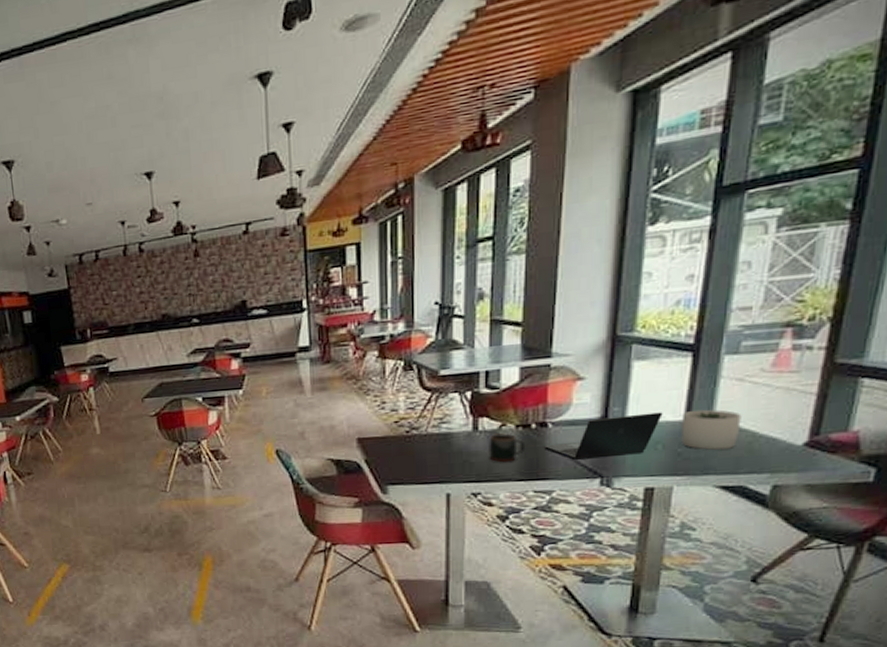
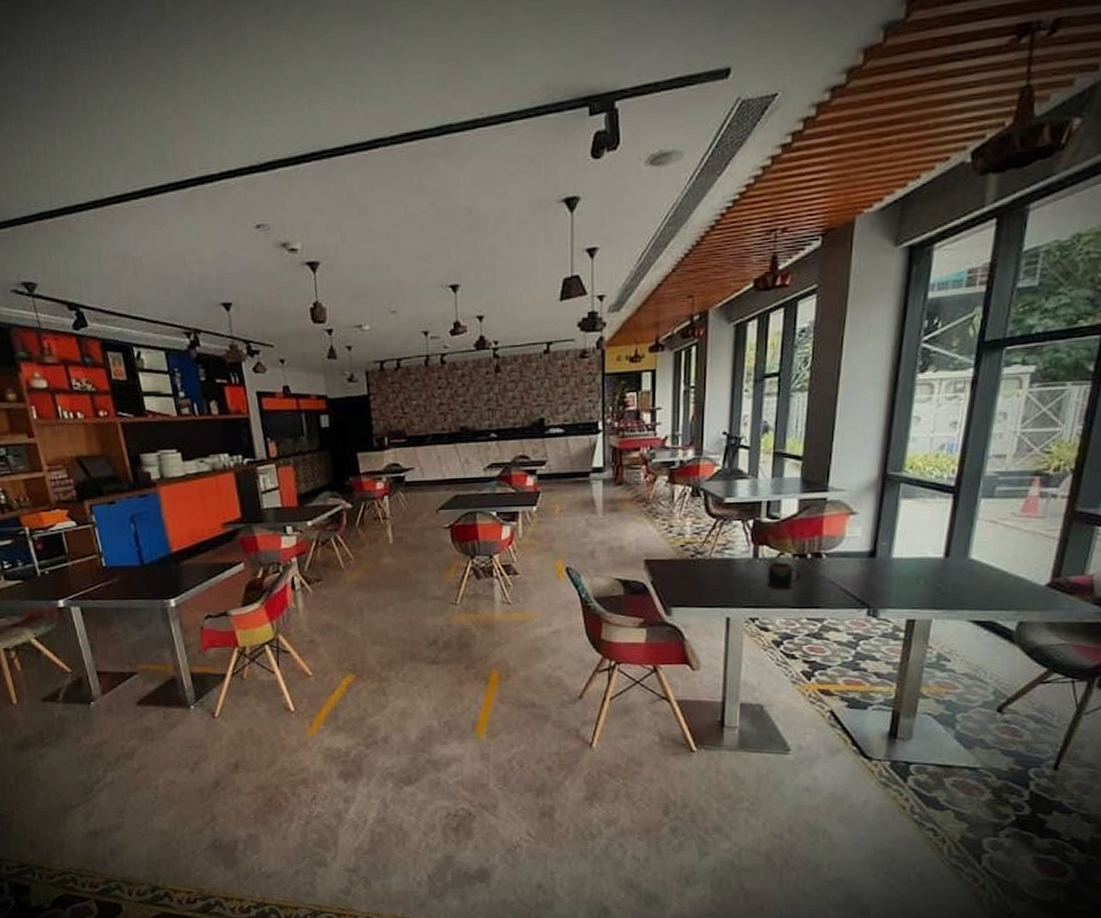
laptop: present [544,412,663,460] -> none [818,549,925,590]
planter: present [681,409,742,451] -> none [941,548,994,588]

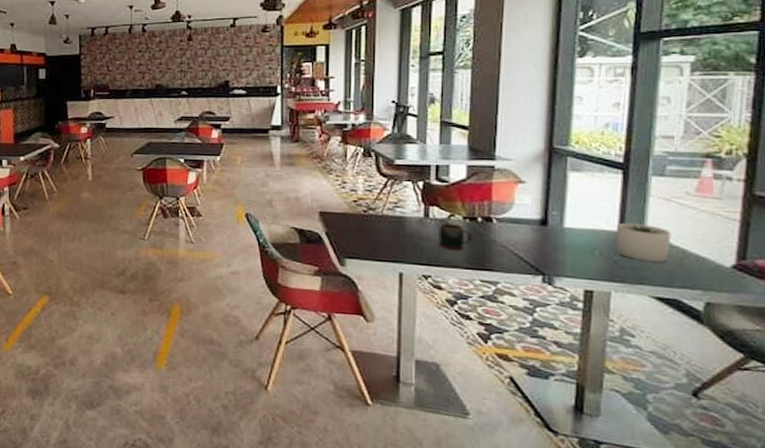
planter: none [941,548,994,588] -> present [616,222,671,264]

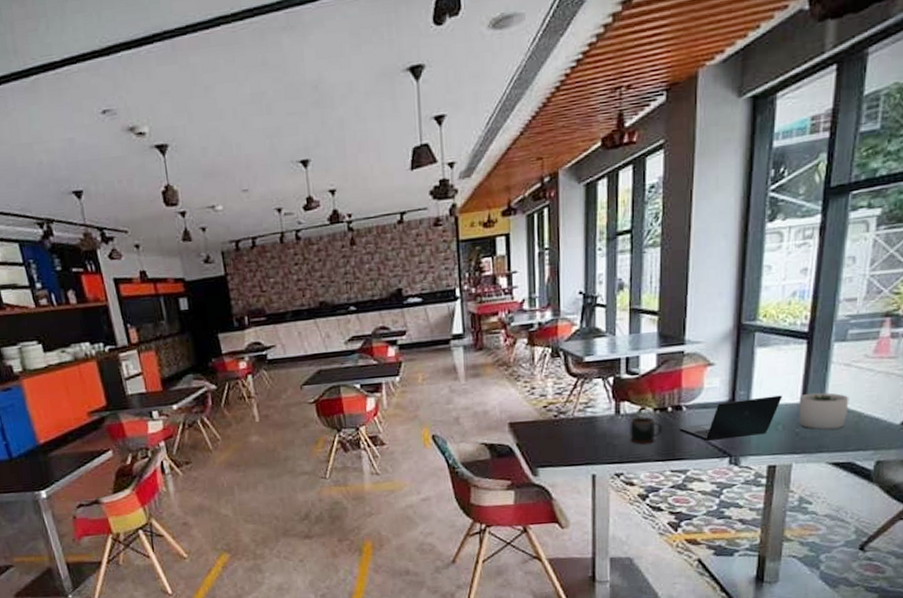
laptop: none [490,219,598,258] -> present [680,395,782,441]

